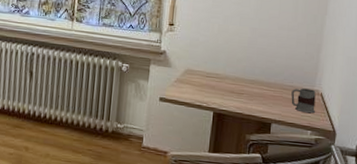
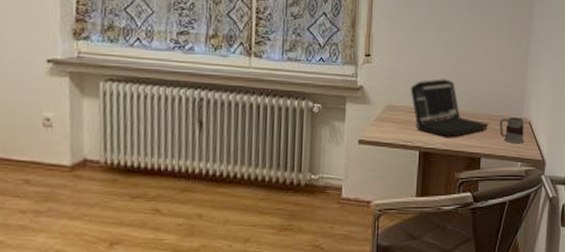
laptop: none [208,49,281,102] -> present [410,79,489,137]

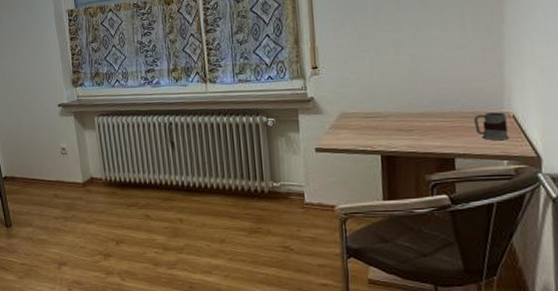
laptop: present [410,79,489,137] -> none [363,81,460,139]

